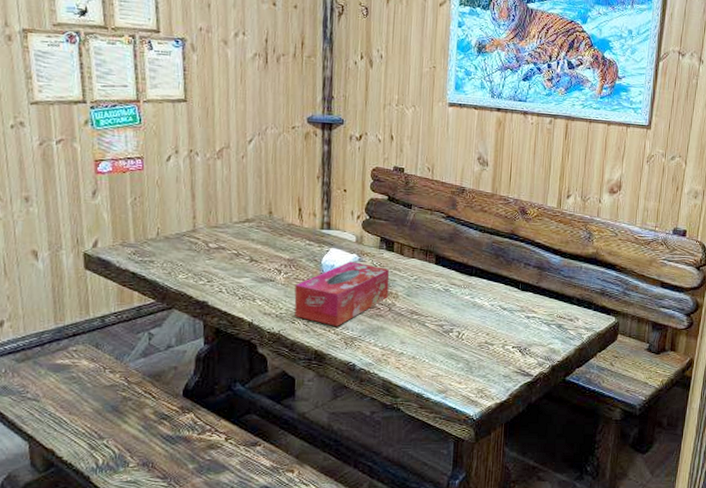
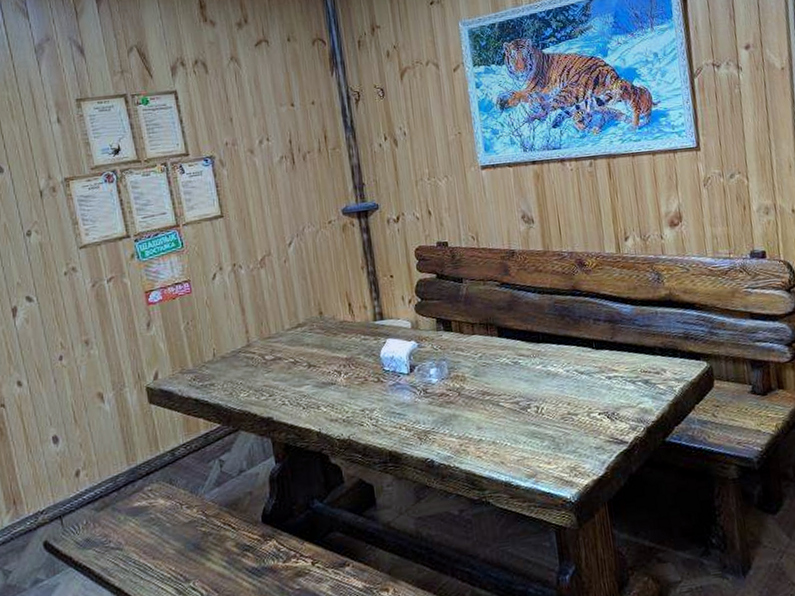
tissue box: present [294,261,390,326] -> none [357,349,456,422]

